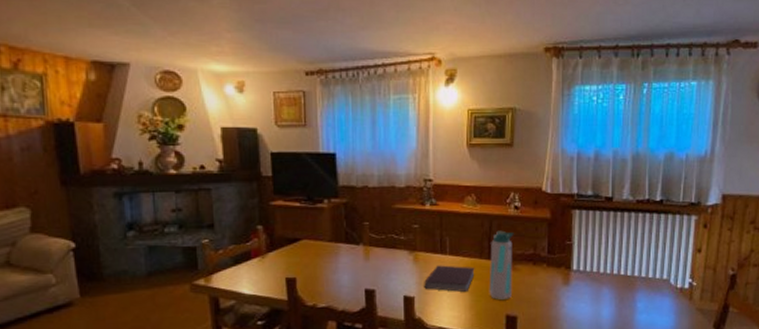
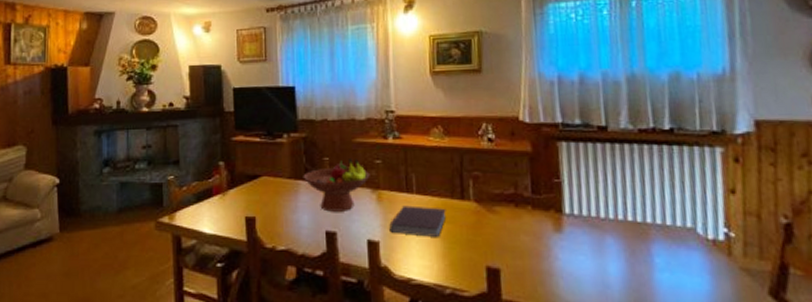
fruit bowl: none [343,223,408,272] -> present [303,159,370,212]
water bottle: present [489,230,514,301] -> none [463,166,492,249]

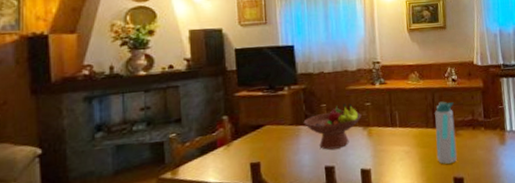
notebook: present [389,205,446,237] -> none [378,136,423,161]
water bottle: none [463,166,492,249] -> present [435,101,457,165]

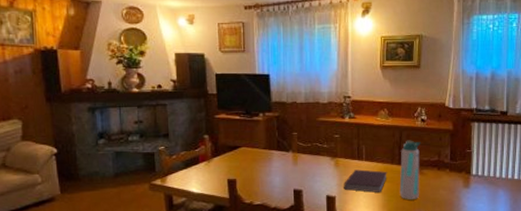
fruit bowl: present [303,103,362,150] -> none [276,134,330,175]
notebook: none [378,136,423,161] -> present [344,169,387,193]

